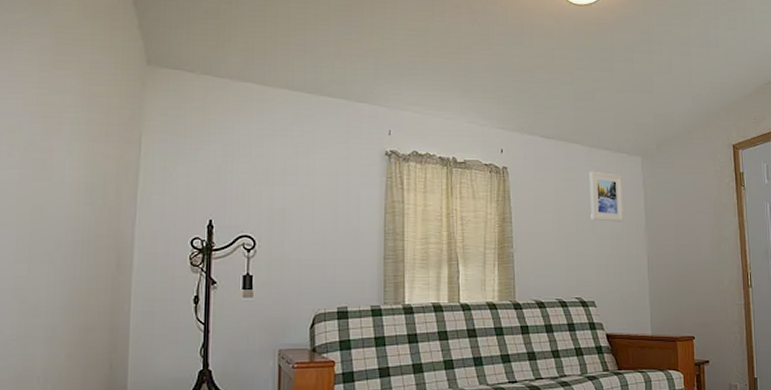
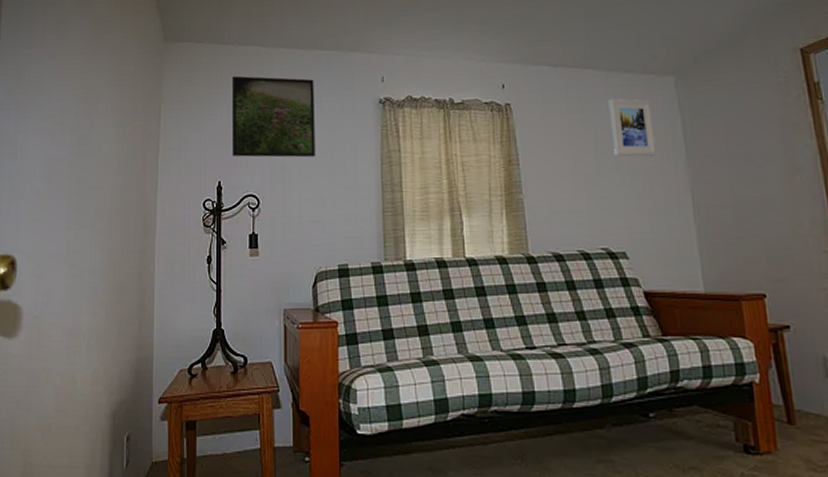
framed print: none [226,112,319,202] -> present [231,76,315,158]

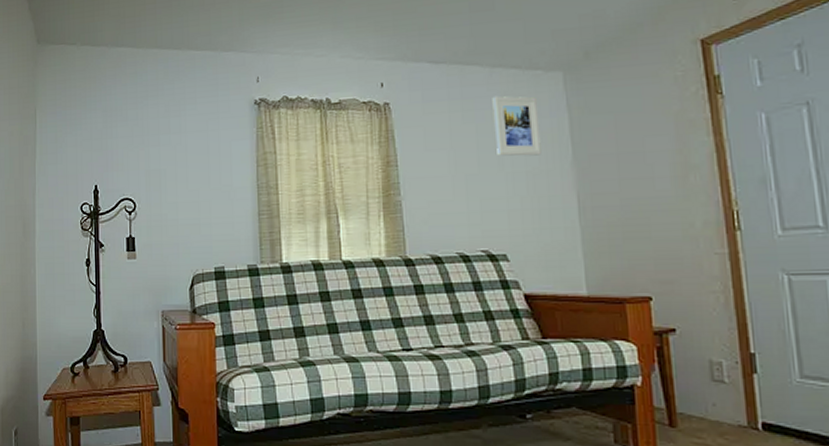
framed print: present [231,76,315,158] -> none [105,78,190,161]

